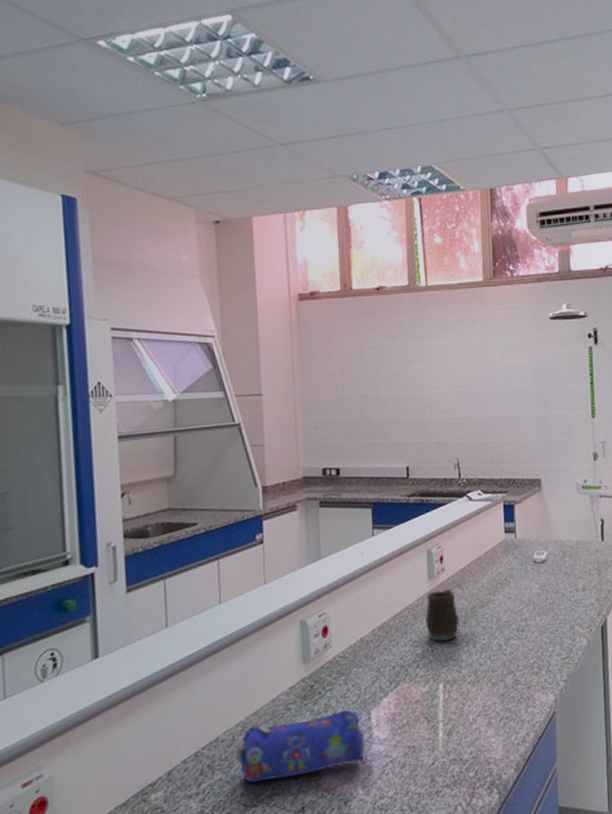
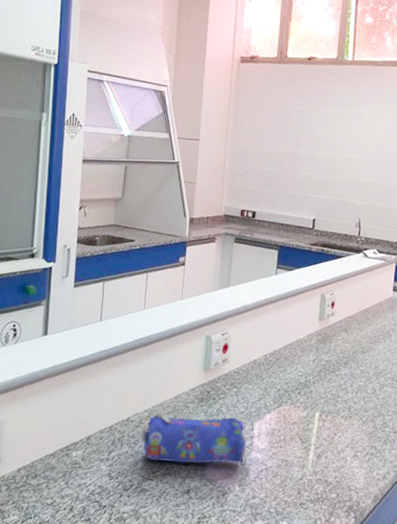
mug: present [425,589,459,642] -> none [311,331,342,376]

